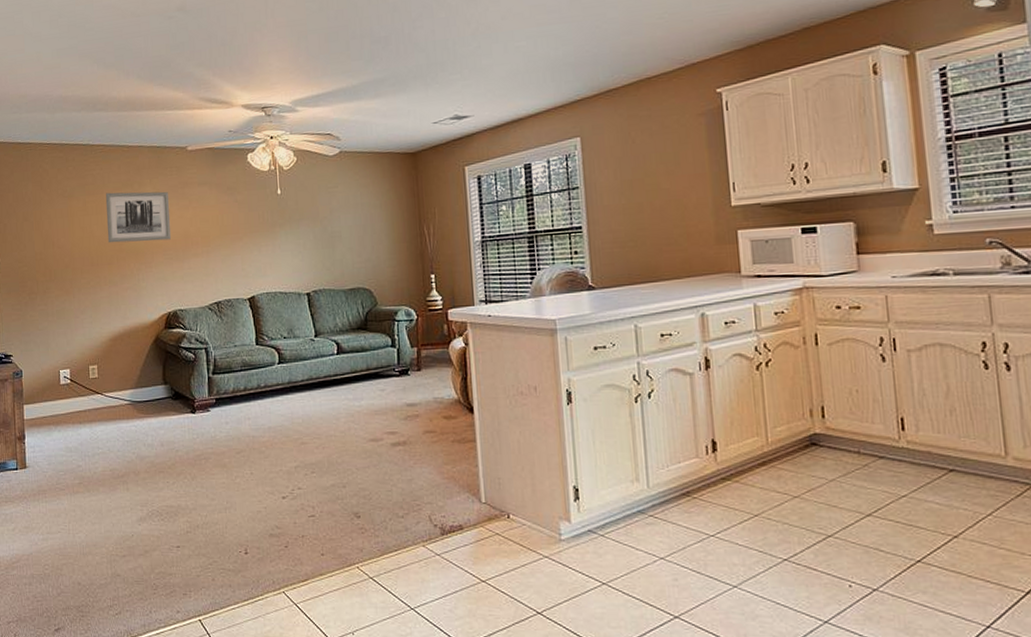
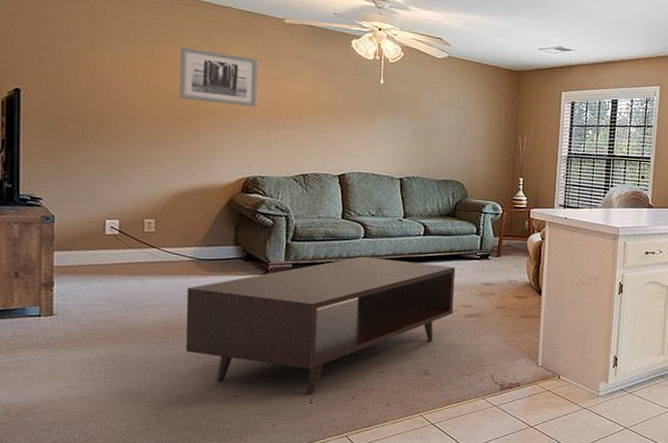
coffee table: none [127,384,378,544] -> present [185,257,456,395]

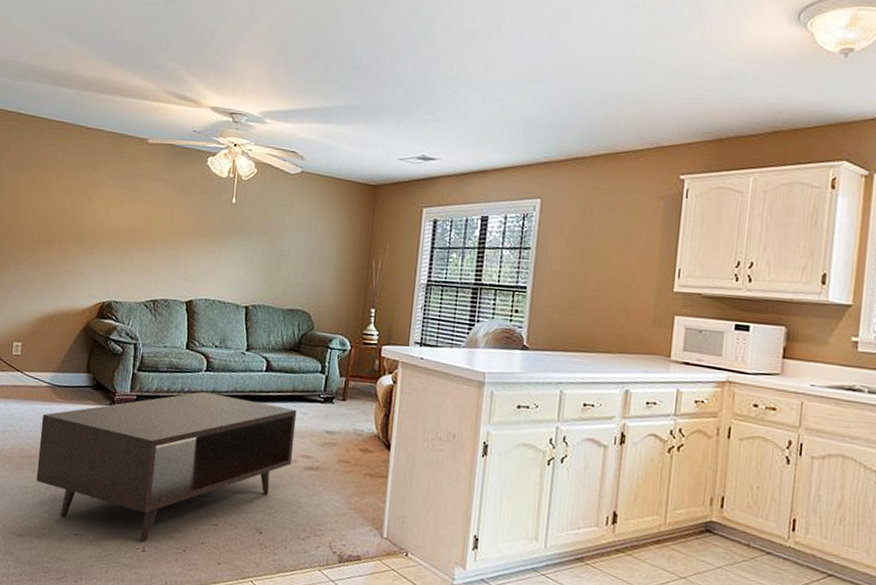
wall art: present [179,47,259,107] -> none [51,171,122,230]

